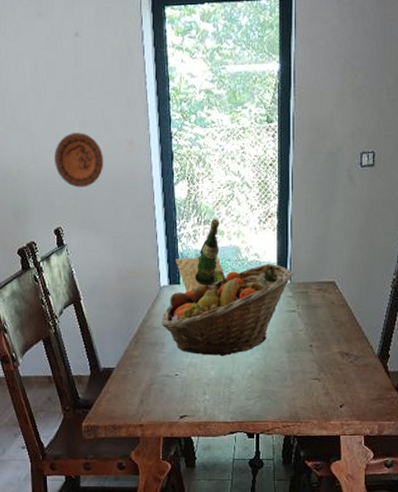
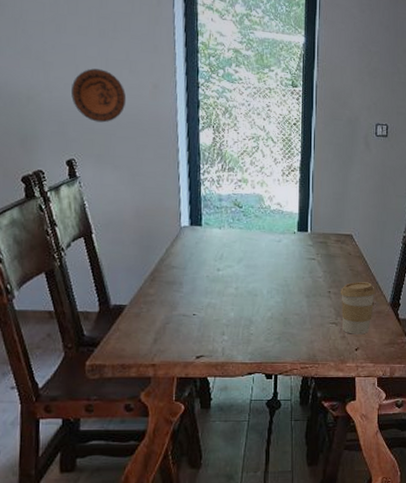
fruit basket: present [162,263,294,357] -> none [181,213,314,299]
bottle: present [176,219,226,292] -> none [198,167,248,234]
coffee cup: none [322,333,362,390] -> present [340,282,376,335]

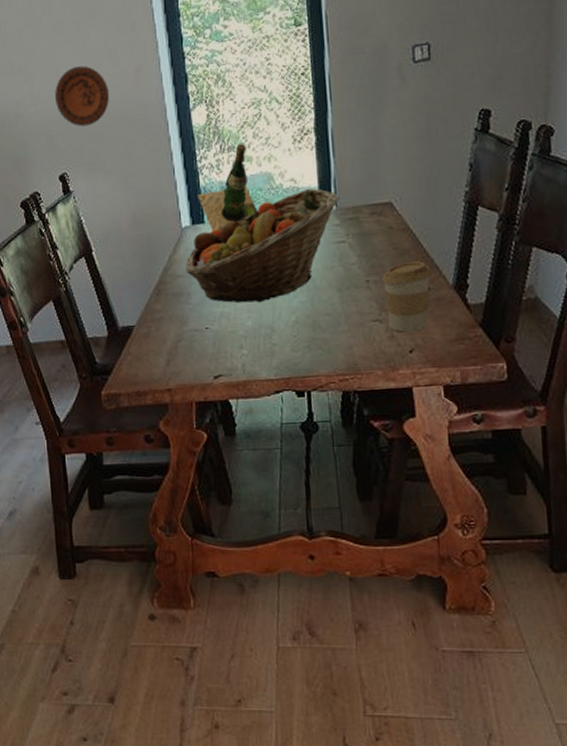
fruit basket: none [181,213,314,299] -> present [185,188,340,304]
bottle: none [198,167,248,234] -> present [198,144,258,231]

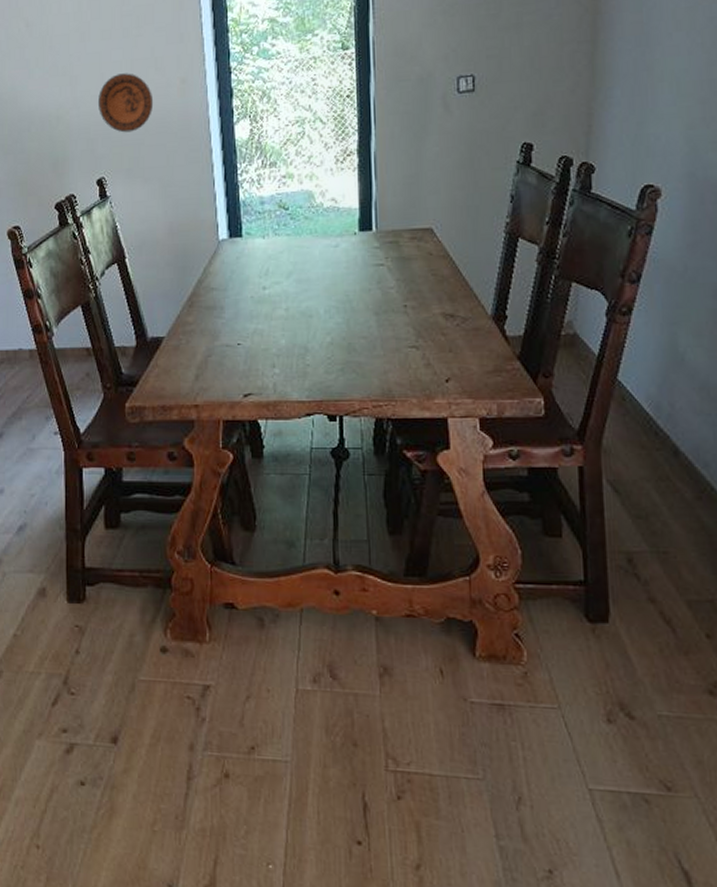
fruit basket: present [185,188,340,304] -> none [220,209,380,322]
bottle: present [198,144,258,231] -> none [237,160,297,246]
coffee cup: present [381,261,432,332] -> none [419,289,471,361]

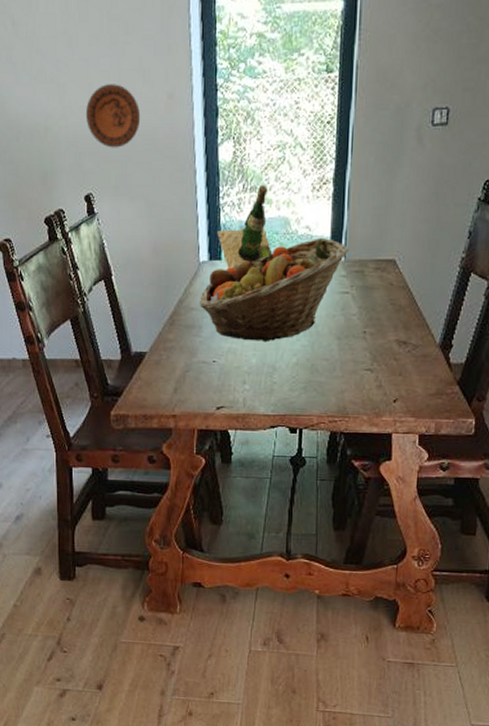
fruit basket: none [220,209,380,322] -> present [200,237,349,343]
bottle: none [237,160,297,246] -> present [217,186,272,269]

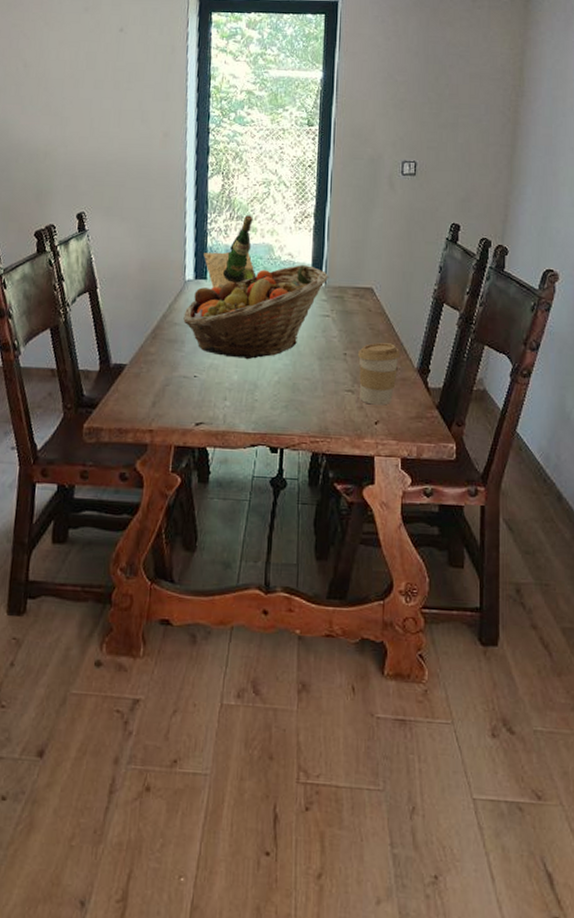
decorative plate: present [86,84,141,148] -> none [85,120,137,175]
coffee cup: none [377,319,423,383] -> present [357,342,401,405]

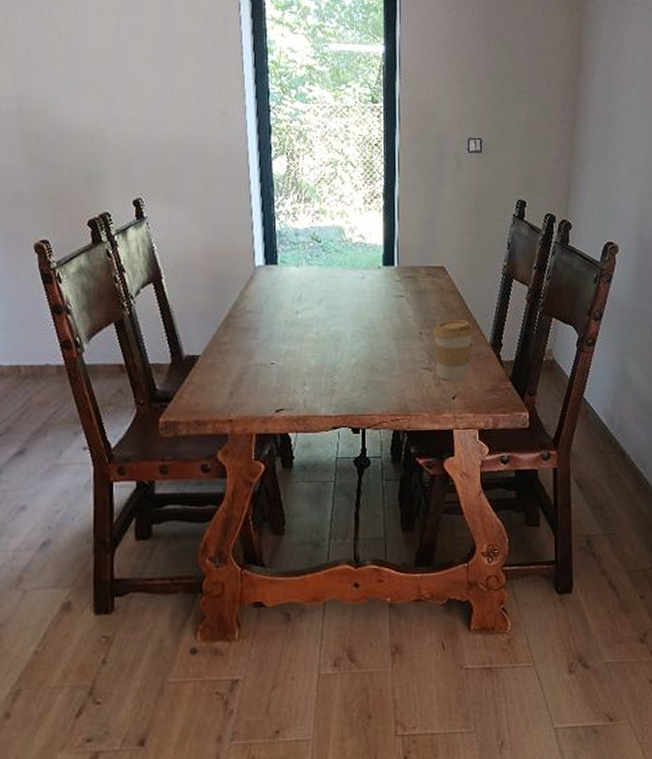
fruit basket: present [183,264,329,360] -> none [256,245,401,344]
bottle: present [204,215,256,288] -> none [273,197,328,273]

